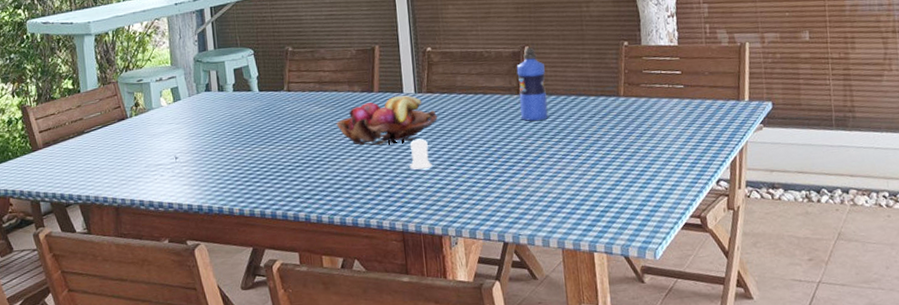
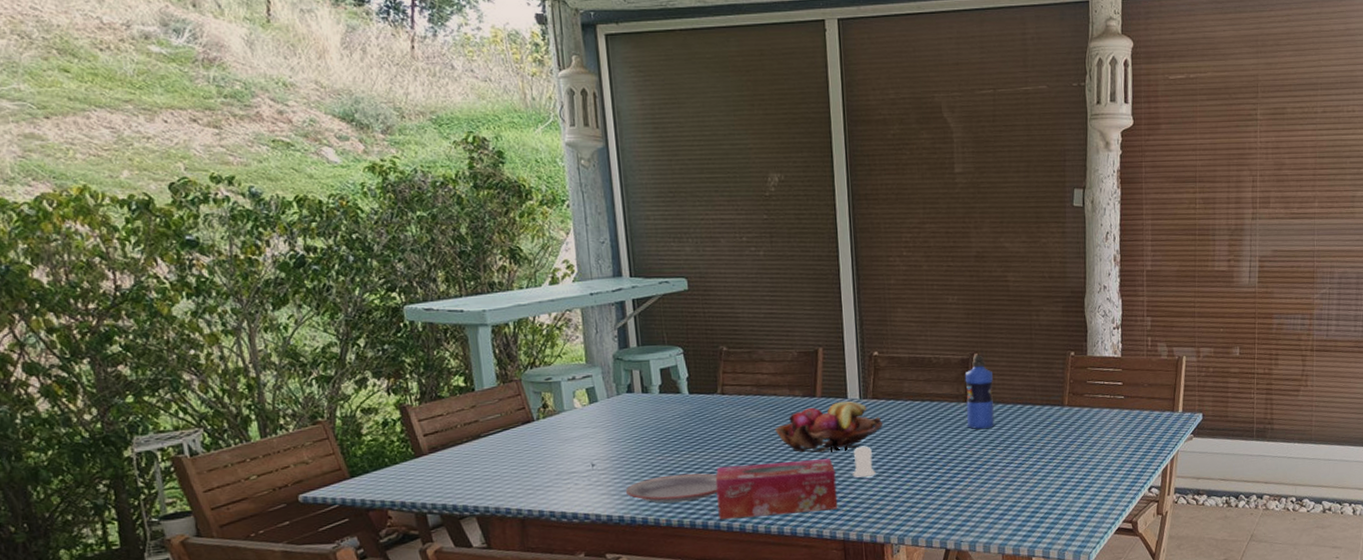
plate: none [204,165,285,194] -> present [625,473,718,503]
tissue box: none [283,151,397,209] -> present [715,459,838,519]

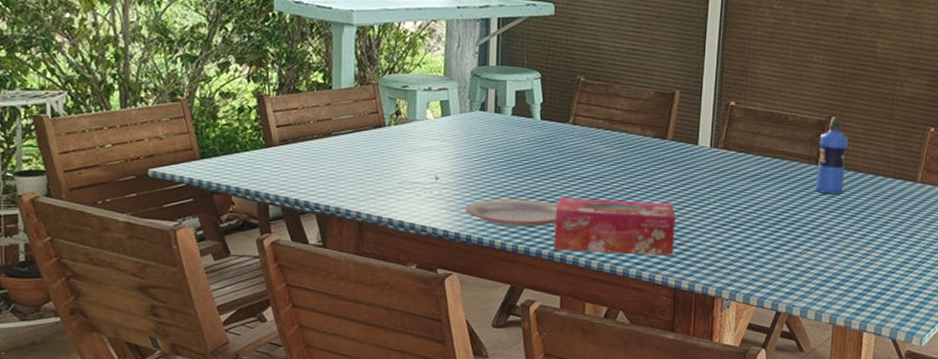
fruit basket: present [774,400,883,453] -> none [621,147,730,197]
salt shaker: present [852,446,876,478] -> none [692,196,717,227]

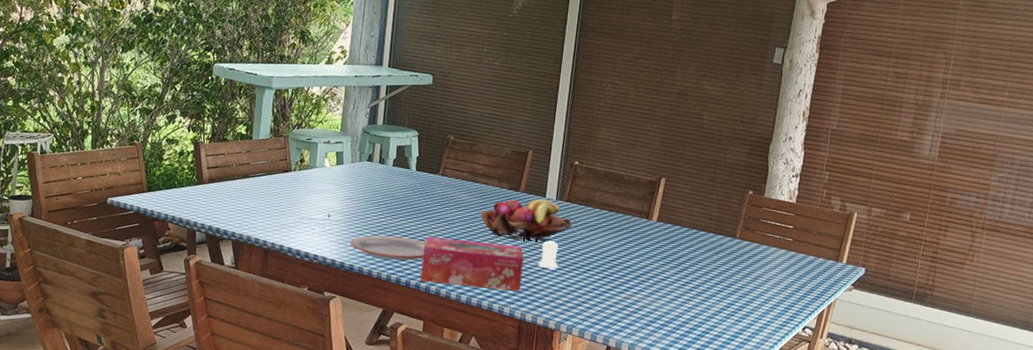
fruit basket: none [621,147,730,197] -> present [480,199,572,242]
salt shaker: none [692,196,717,227] -> present [538,241,559,269]
water bottle: present [815,118,848,194] -> none [645,179,676,246]

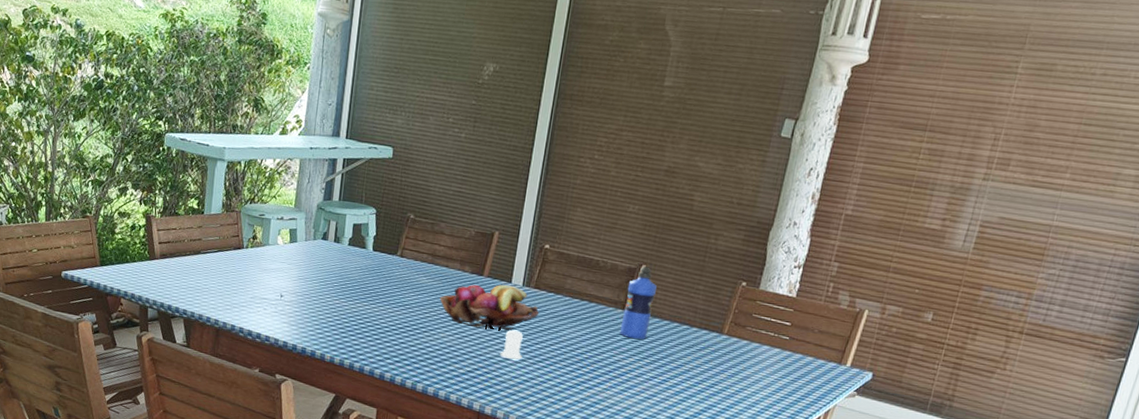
plate: present [350,235,426,261] -> none [302,318,382,346]
tissue box: present [420,236,524,292] -> none [374,320,486,382]
water bottle: none [645,179,676,246] -> present [619,266,657,340]

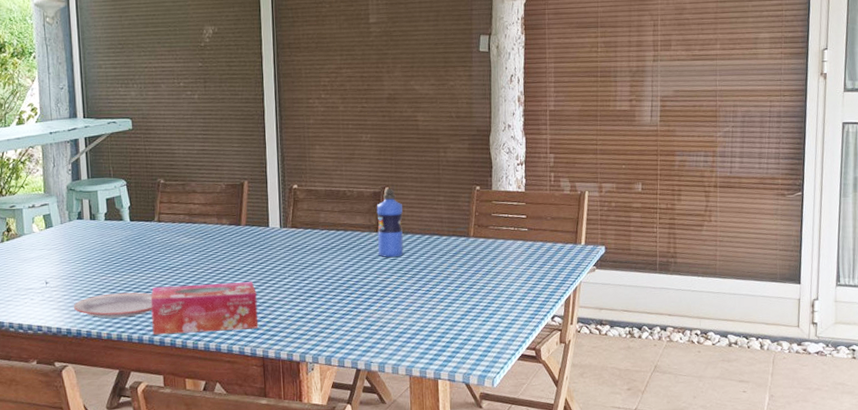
plate: none [302,318,382,346] -> present [73,292,153,319]
tissue box: none [374,320,486,382] -> present [150,282,259,334]
fruit basket: present [439,284,539,331] -> none [203,229,300,276]
salt shaker: present [500,330,523,360] -> none [272,271,294,300]

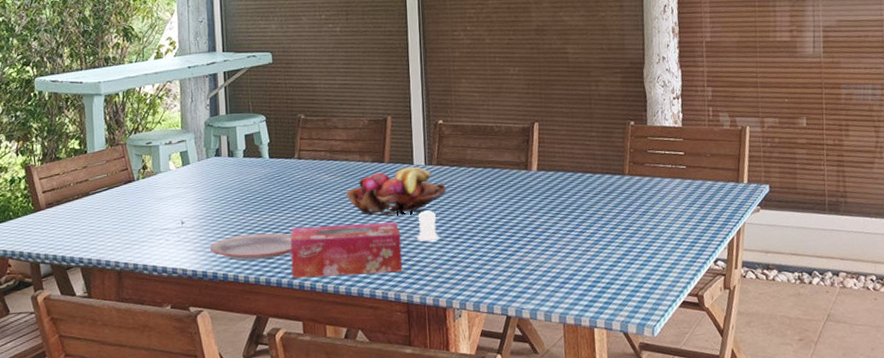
fruit basket: none [203,229,300,276] -> present [345,166,446,216]
salt shaker: none [272,271,294,300] -> present [416,211,439,241]
water bottle: present [376,188,404,257] -> none [525,124,555,196]

